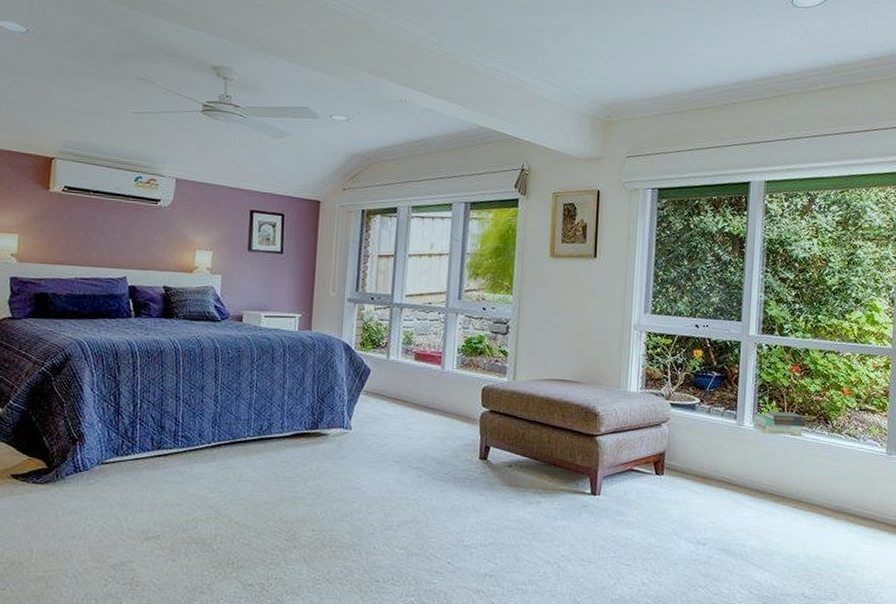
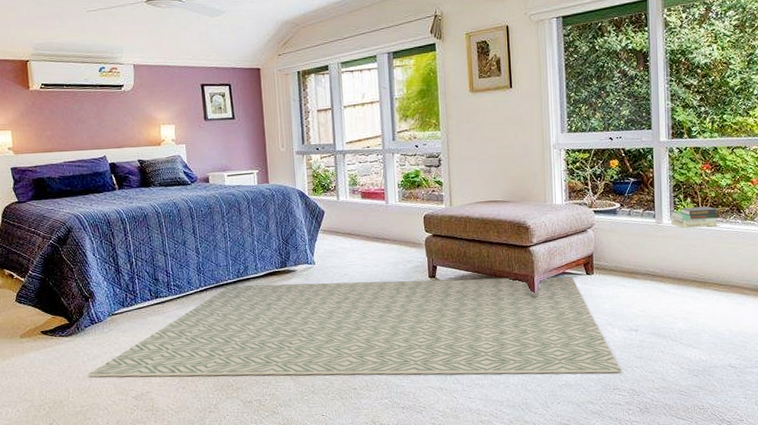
rug: none [59,444,683,592] -> present [87,276,621,377]

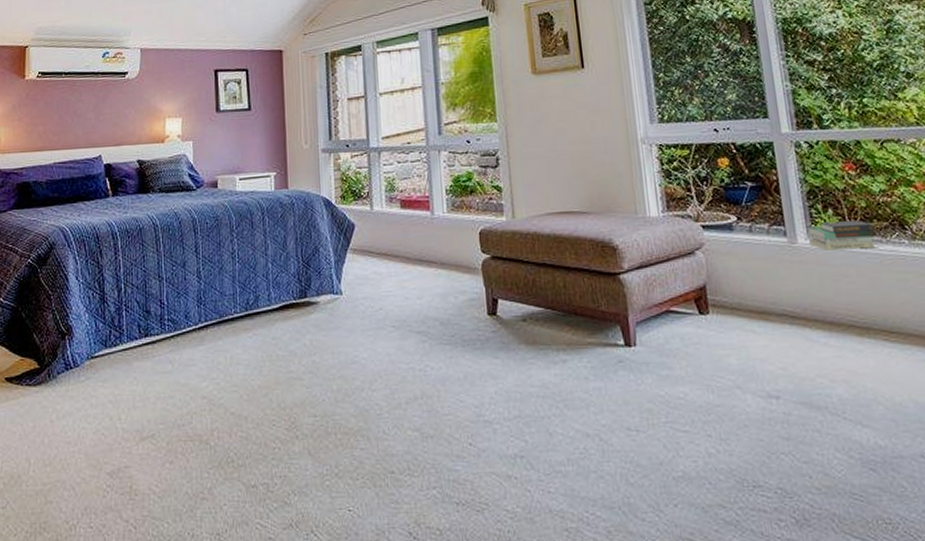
rug: present [87,276,621,377] -> none [55,316,762,462]

